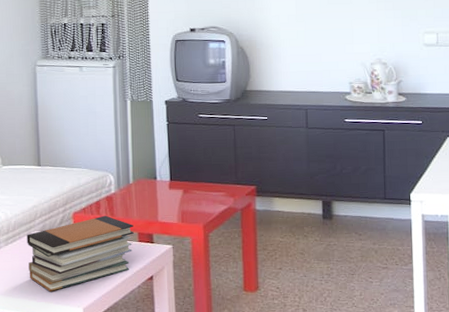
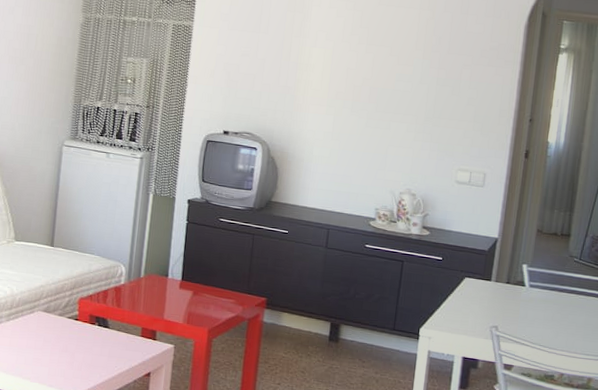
book stack: present [27,215,134,292] -> none [26,305,138,374]

